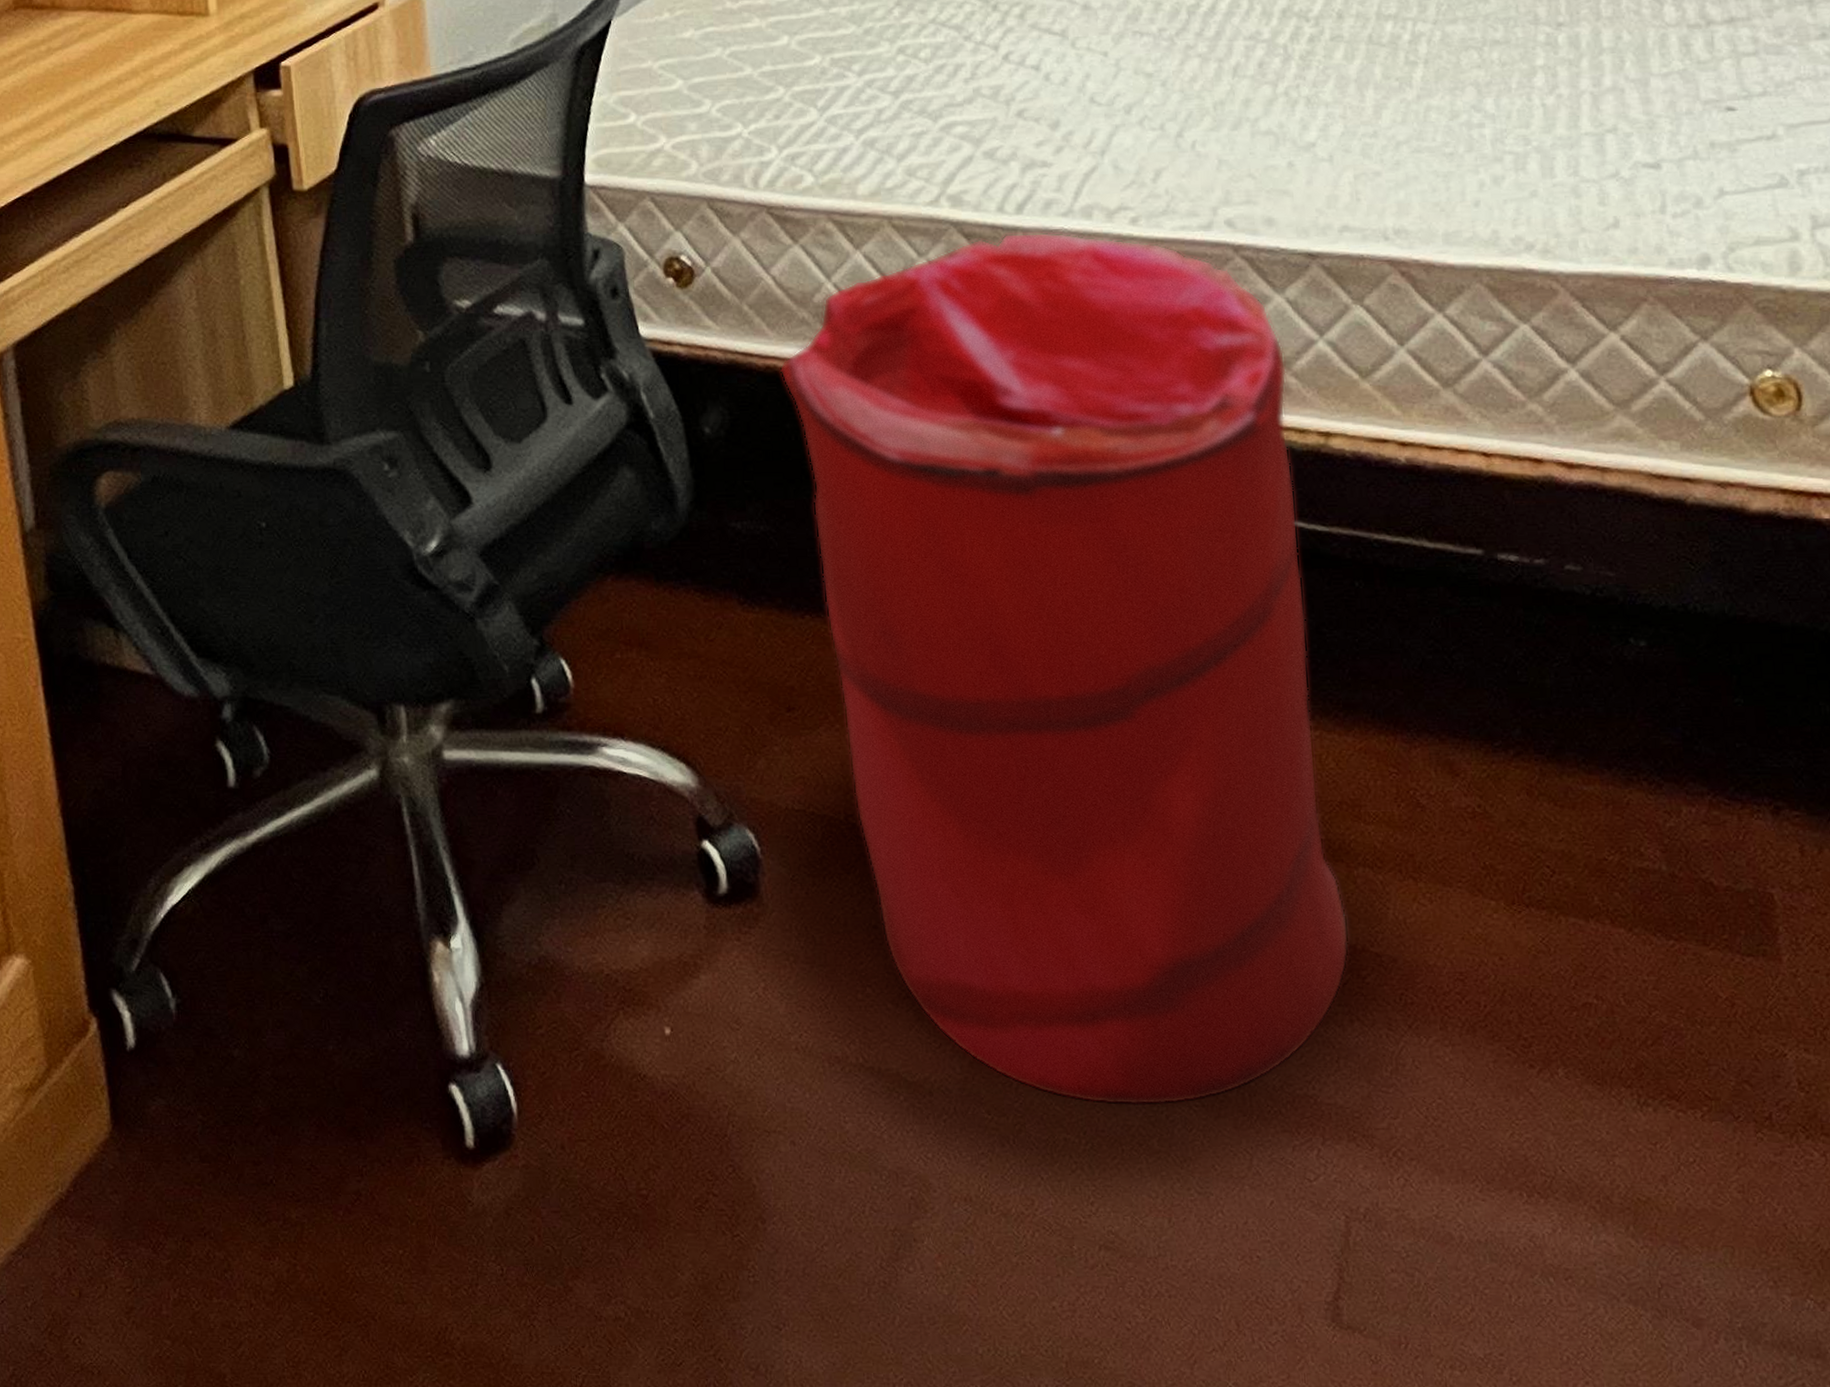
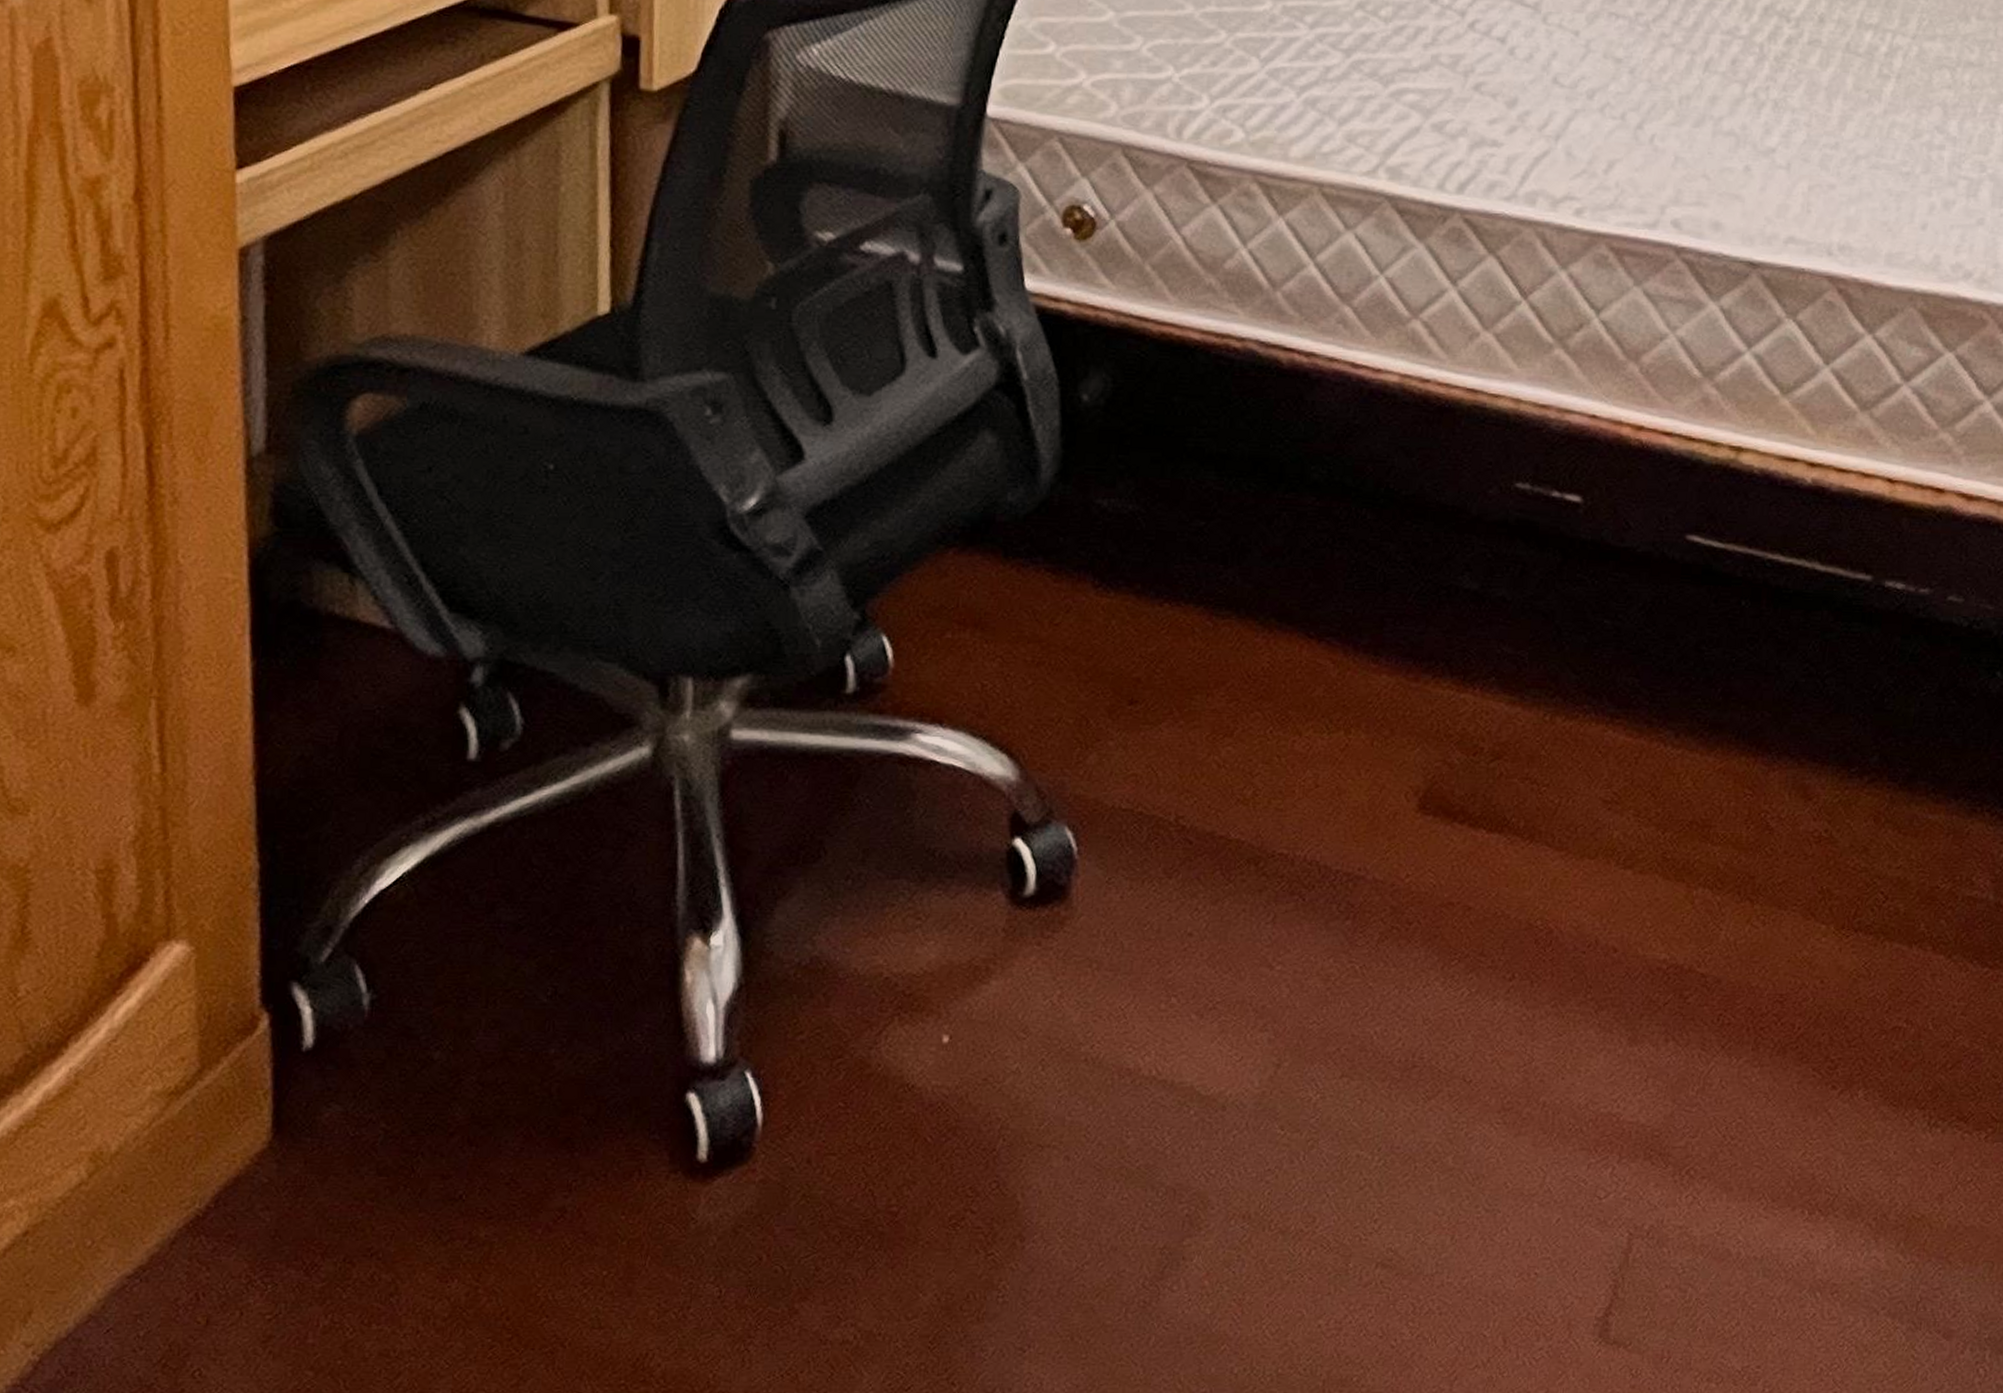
laundry hamper: present [780,232,1350,1107] -> none [1176,213,1710,1123]

